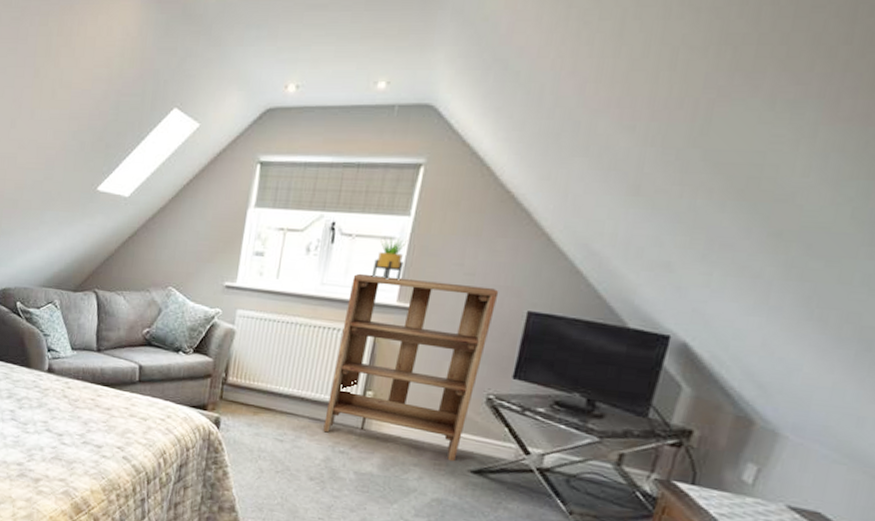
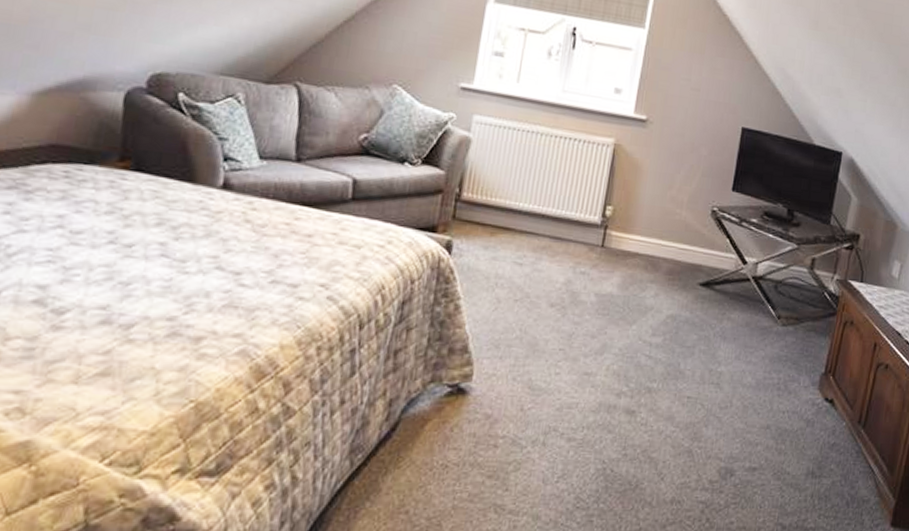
bookshelf: present [323,273,499,462] -> none [564,82,720,276]
potted plant: present [371,237,408,280] -> none [610,48,643,92]

